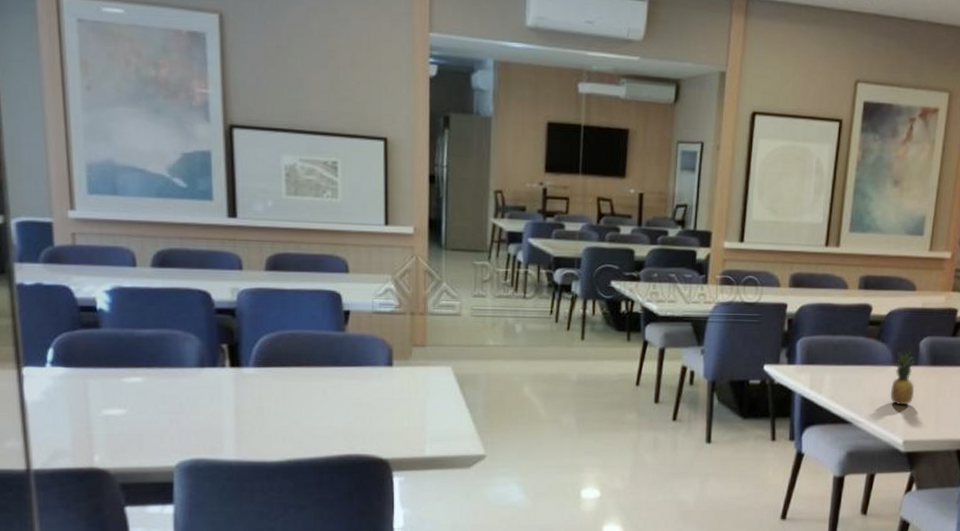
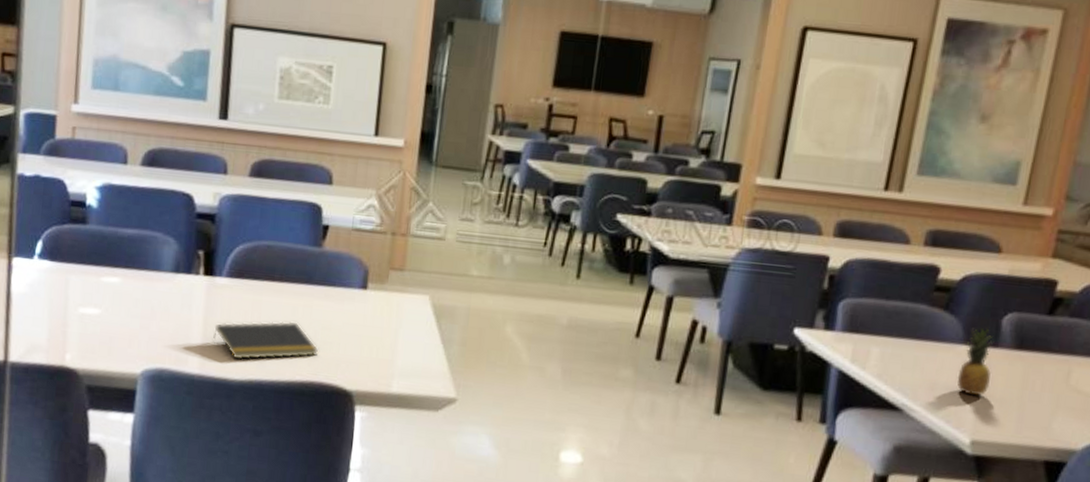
notepad: none [247,402,352,442] -> present [213,321,318,360]

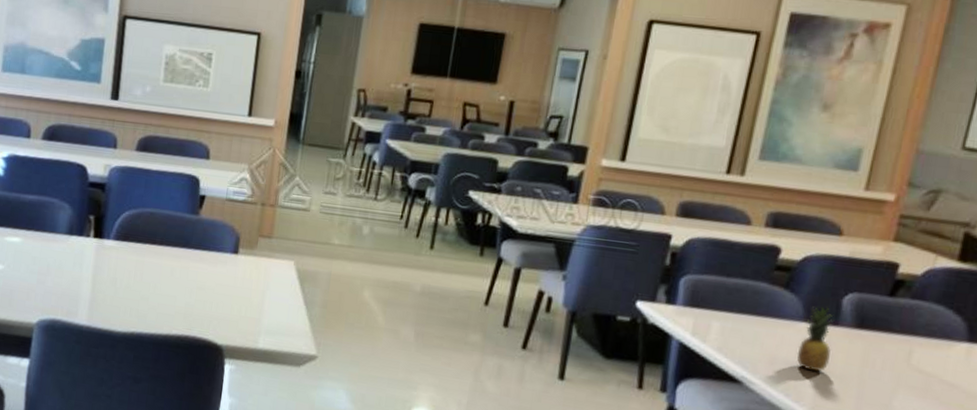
notepad: present [213,321,318,360] -> none [100,280,193,314]

